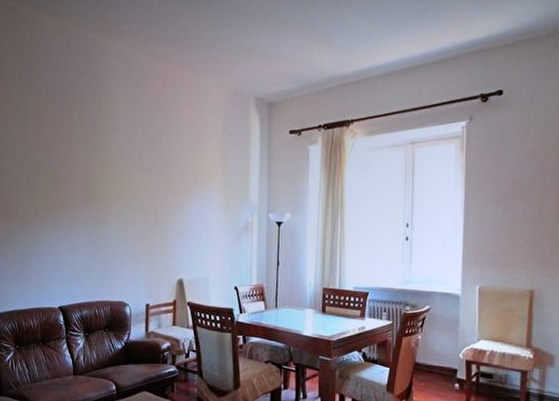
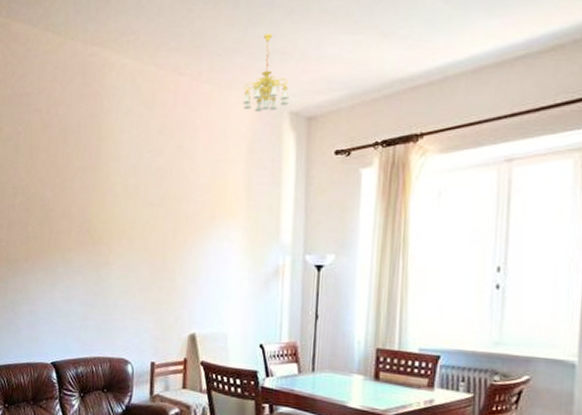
chandelier: none [218,33,254,96] -> present [243,33,289,112]

